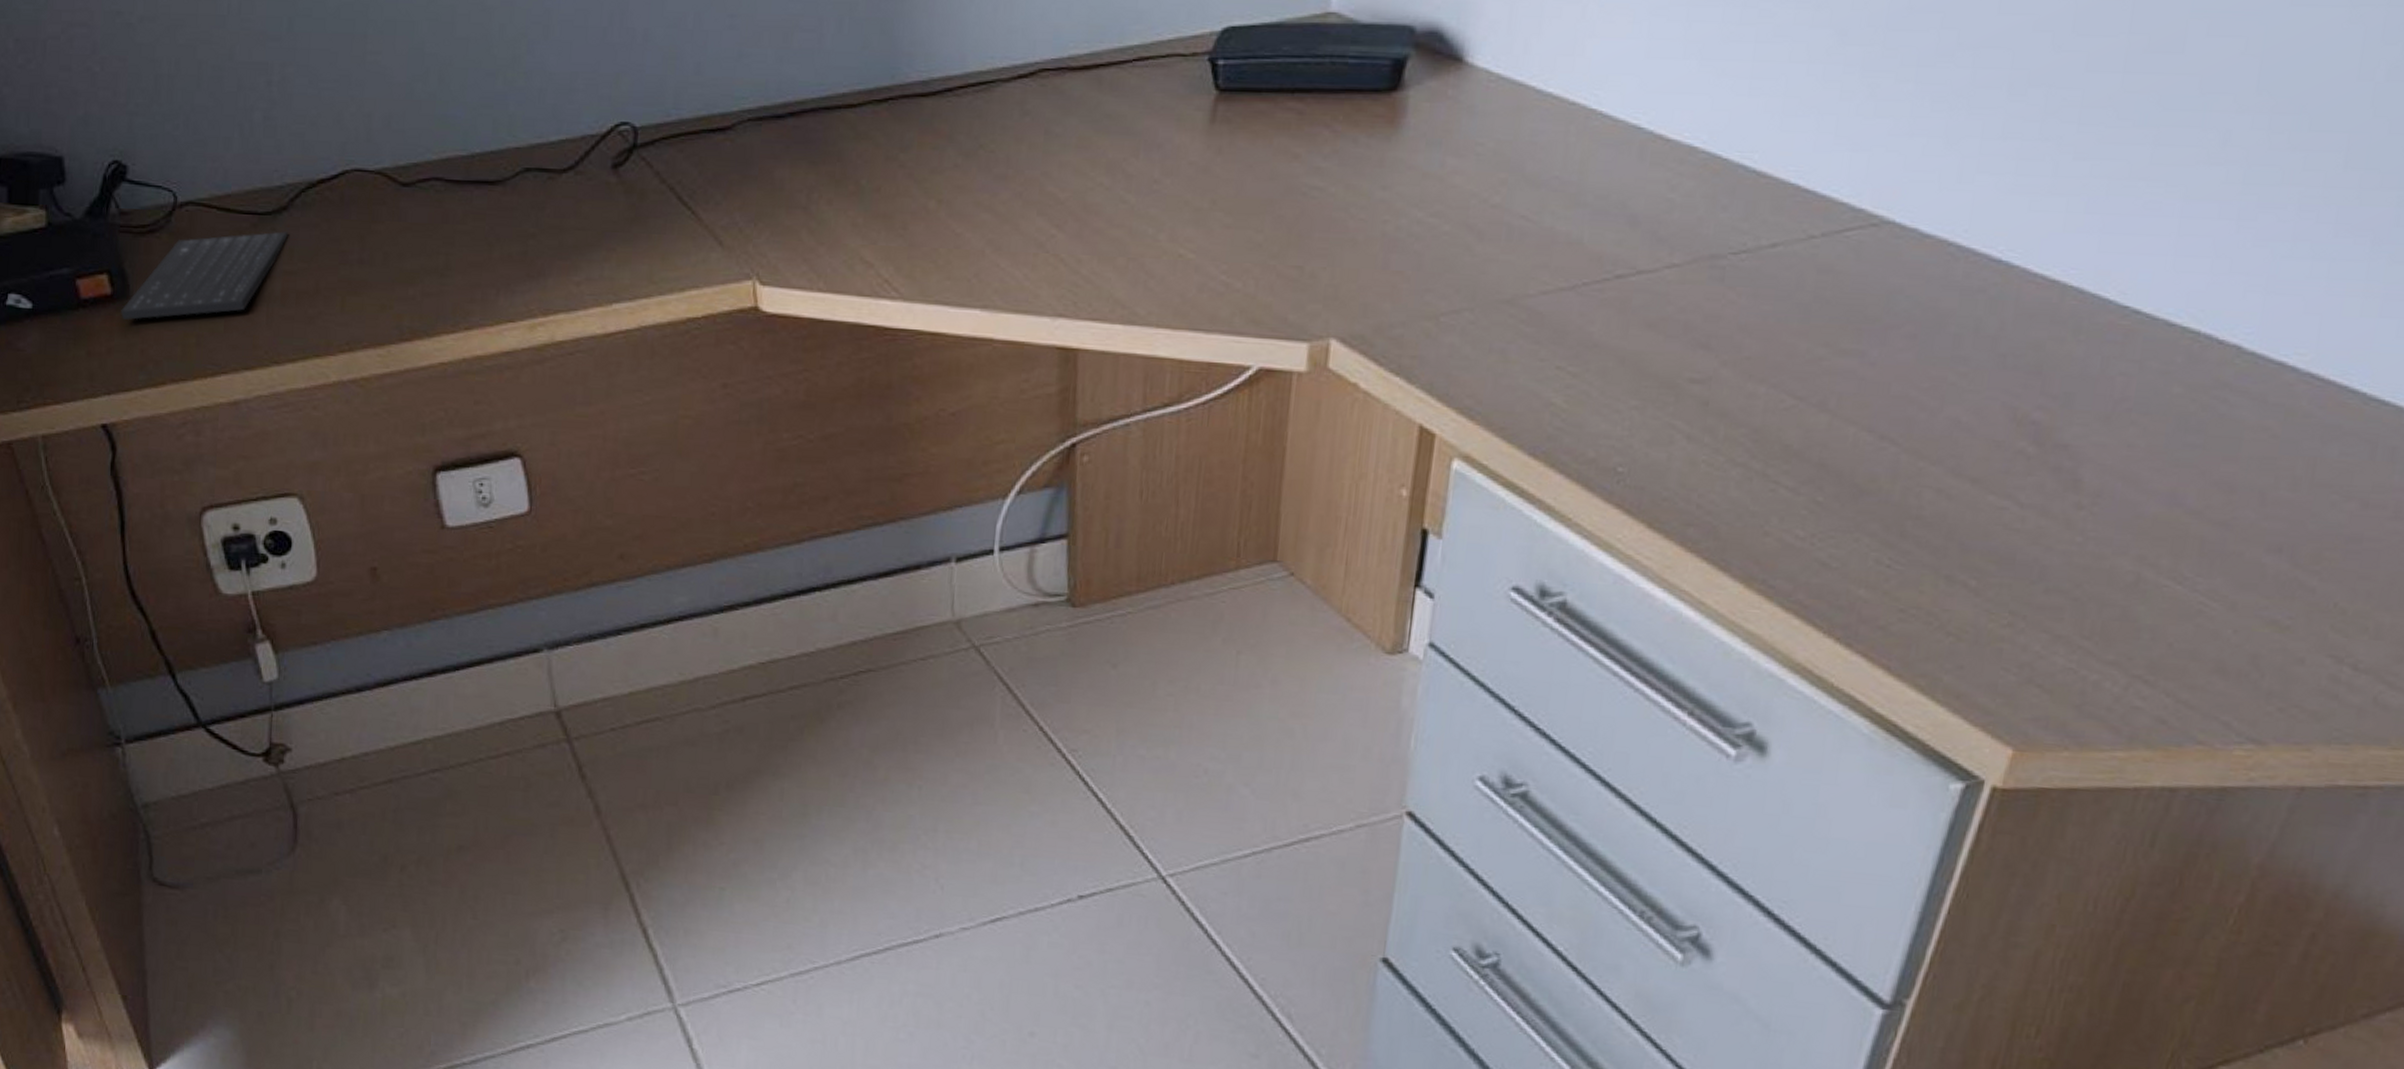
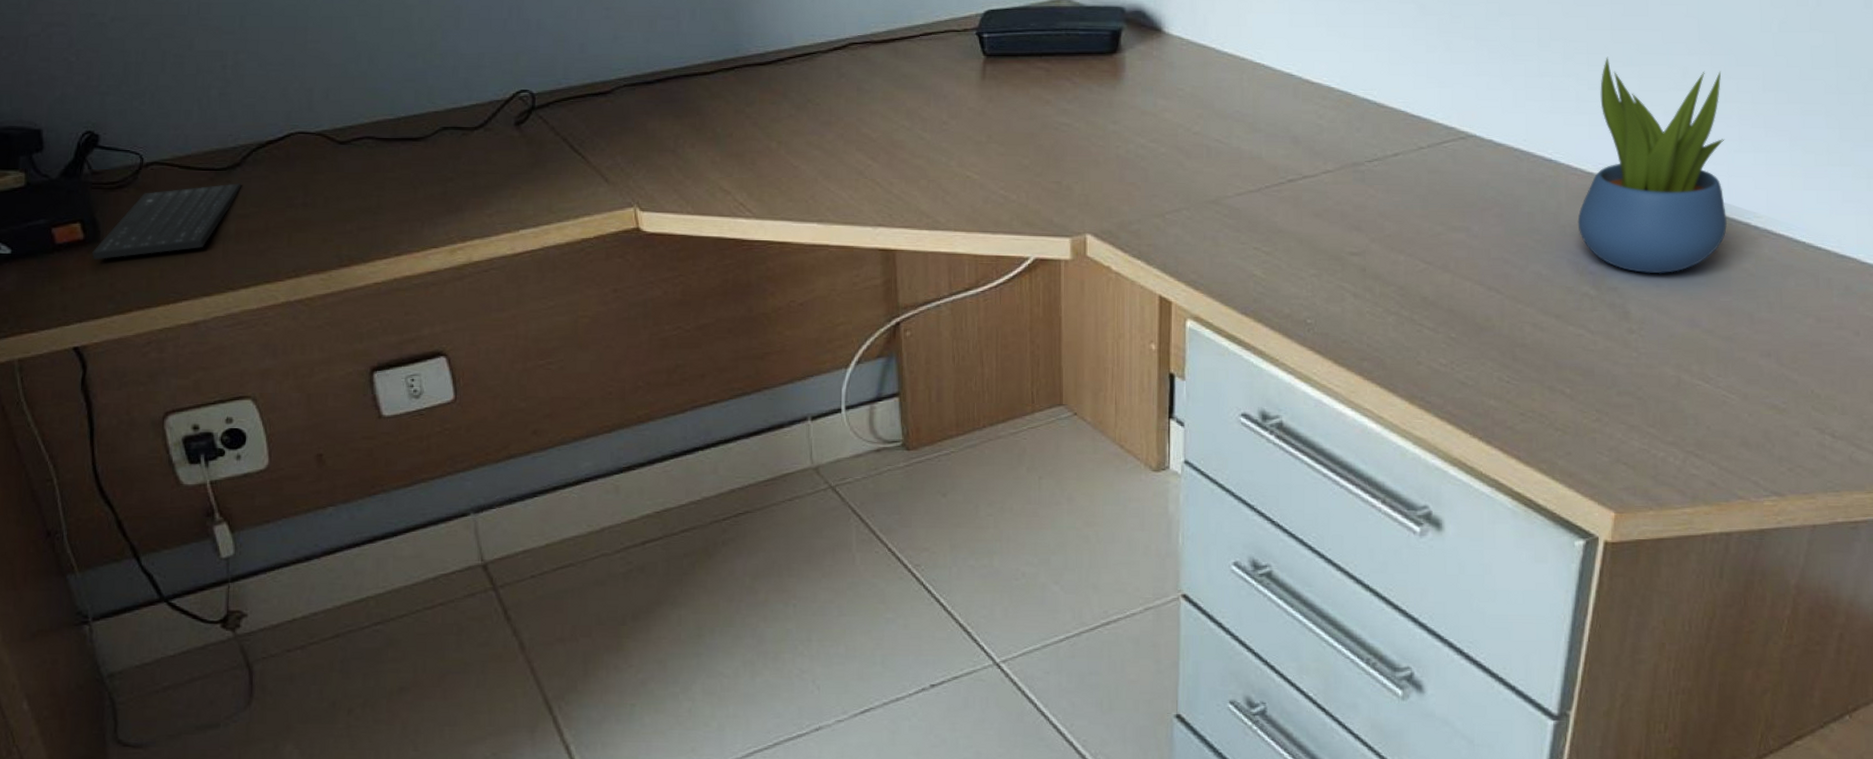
succulent plant: none [2025,112,2282,429] -> present [1577,57,1728,274]

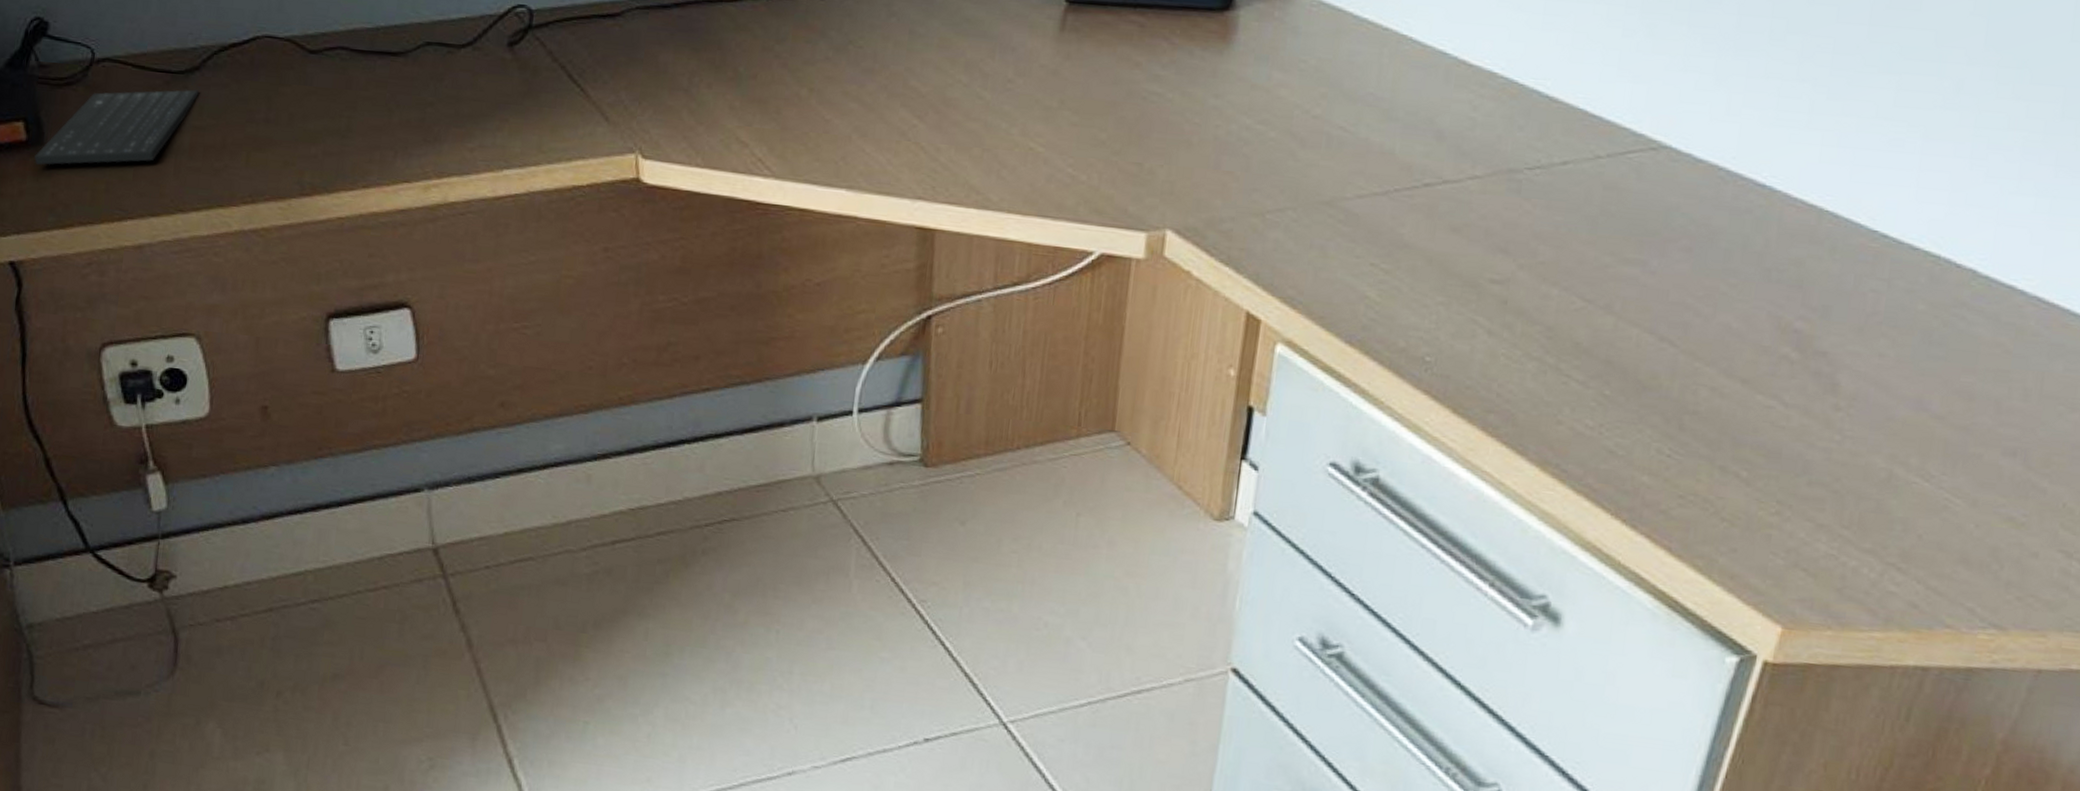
succulent plant: present [1577,57,1728,274] -> none [1787,59,2008,341]

